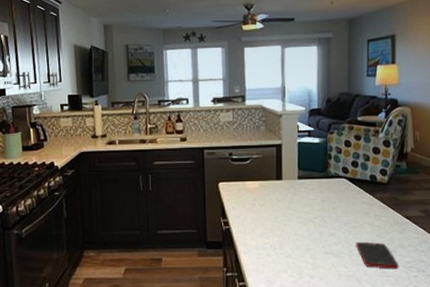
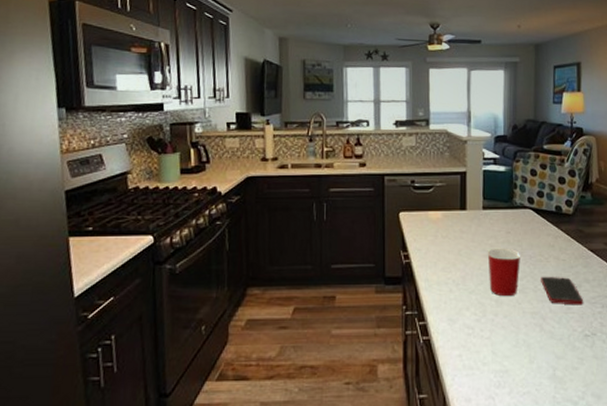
mug: none [303,215,336,261] -> present [487,248,520,297]

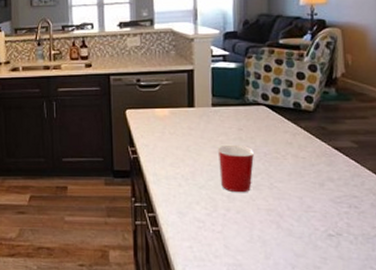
cell phone: present [541,276,584,305] -> none [277,173,327,204]

